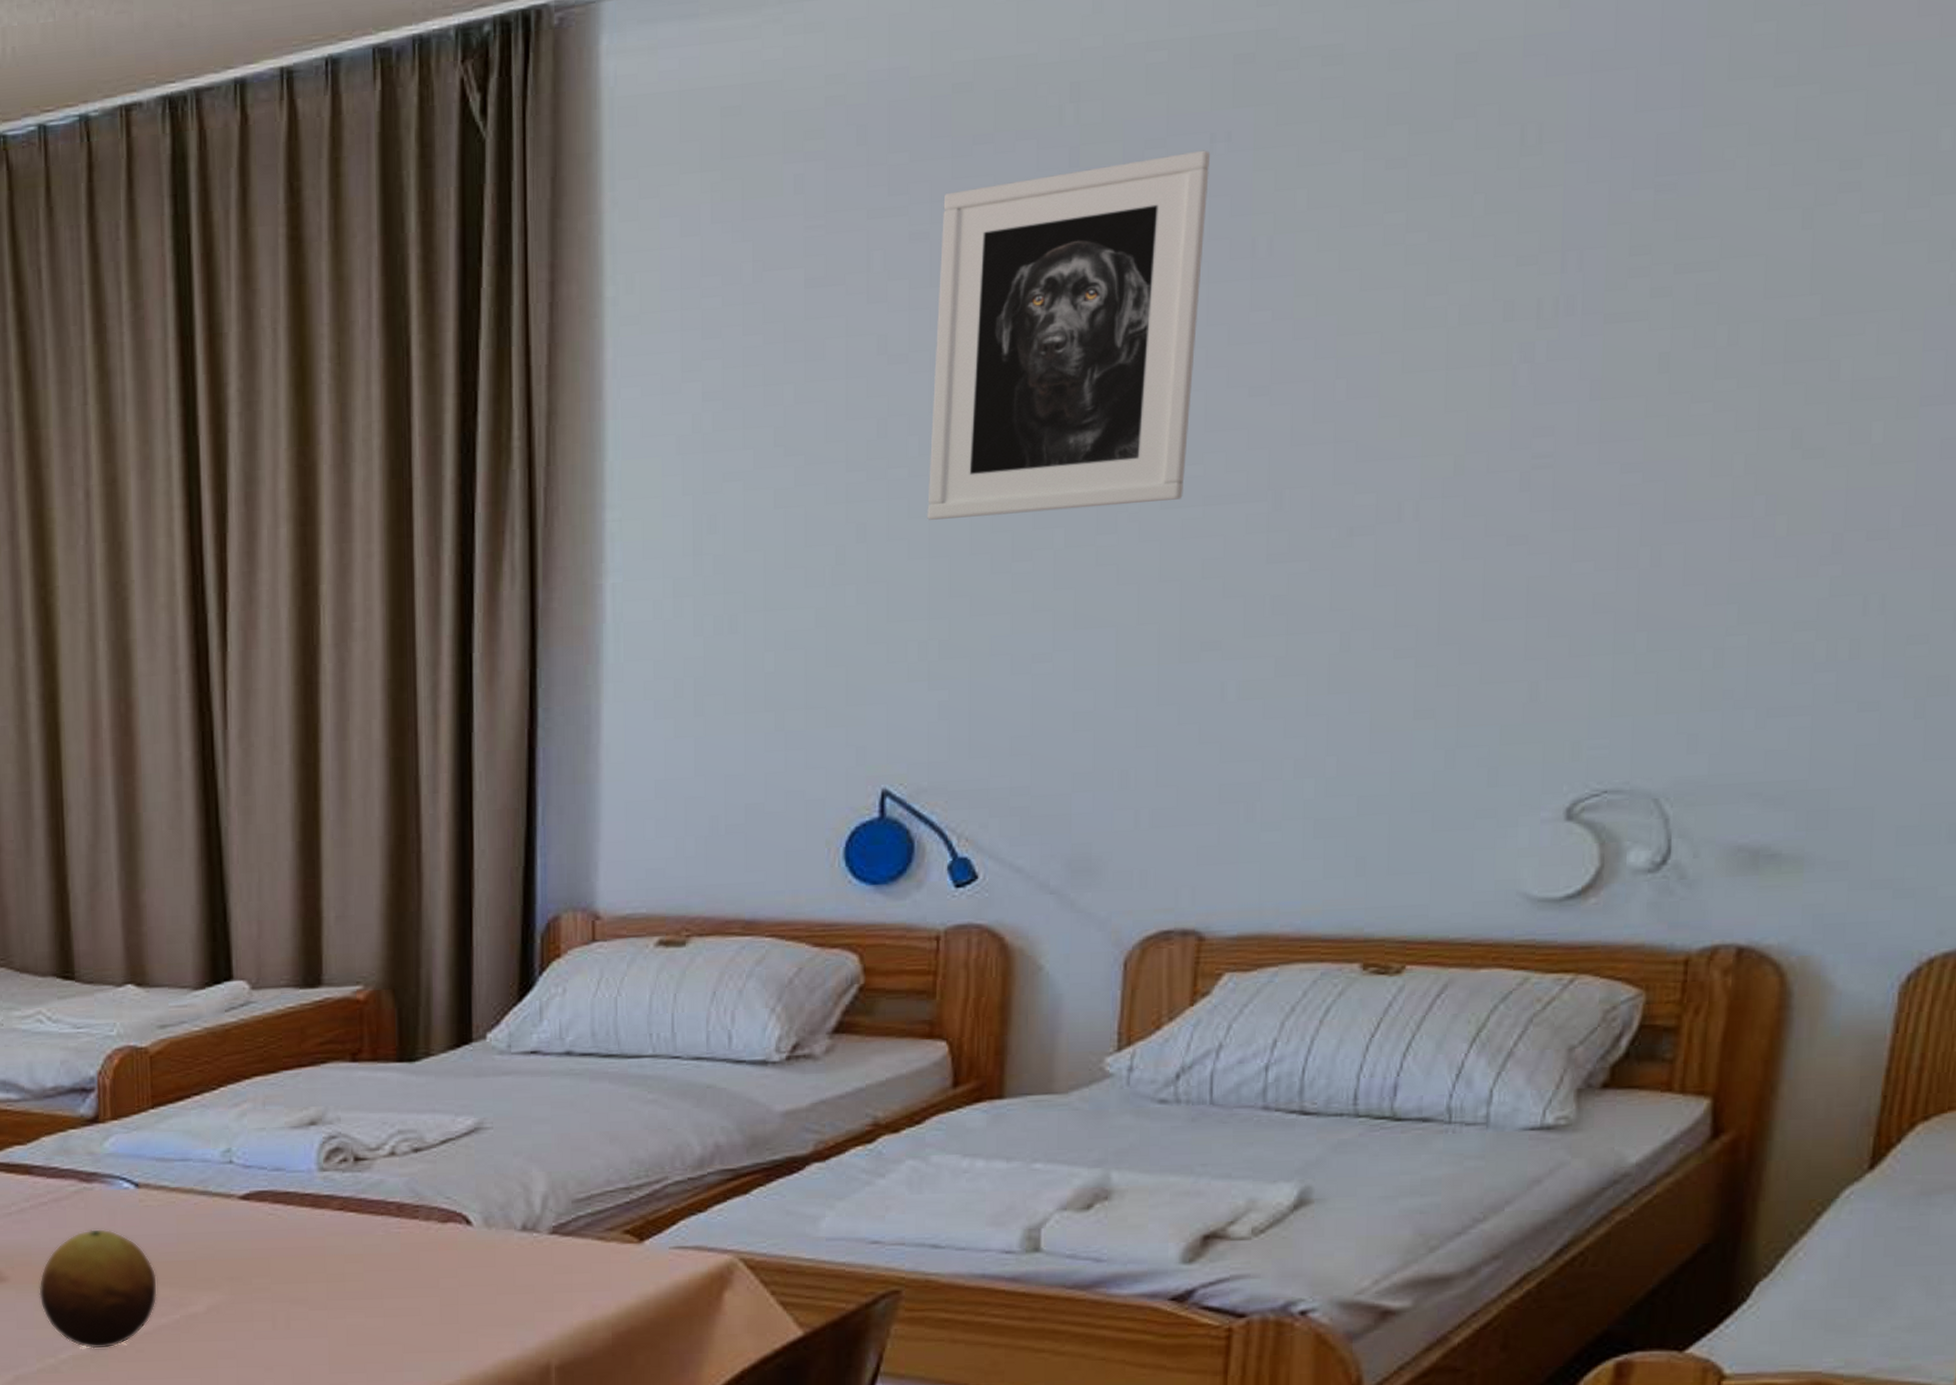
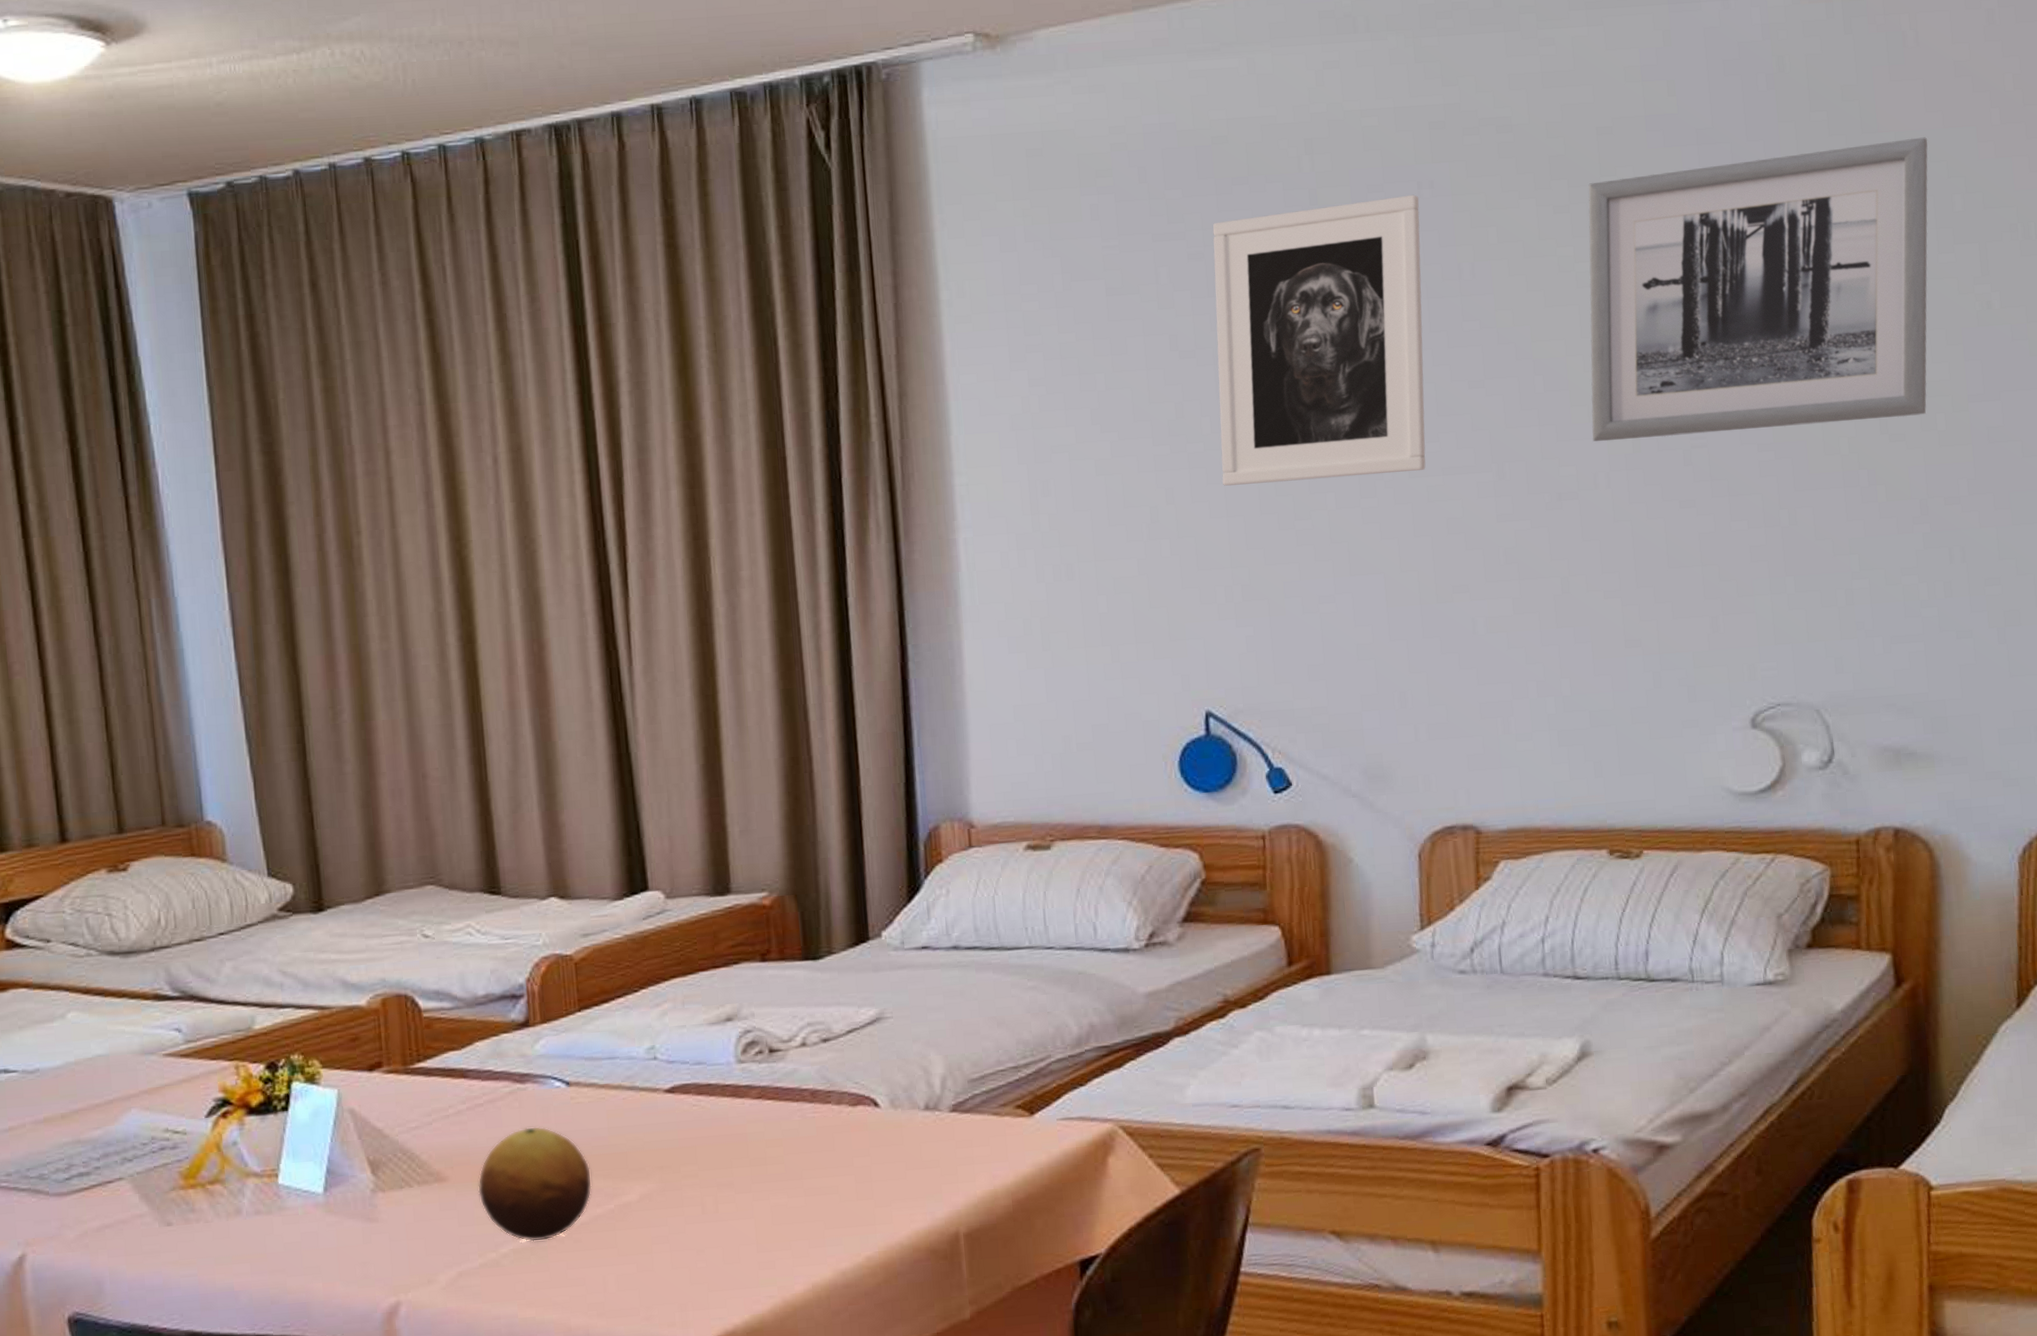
wall art: none [1402,51,1915,463] -> present [1588,137,1928,442]

